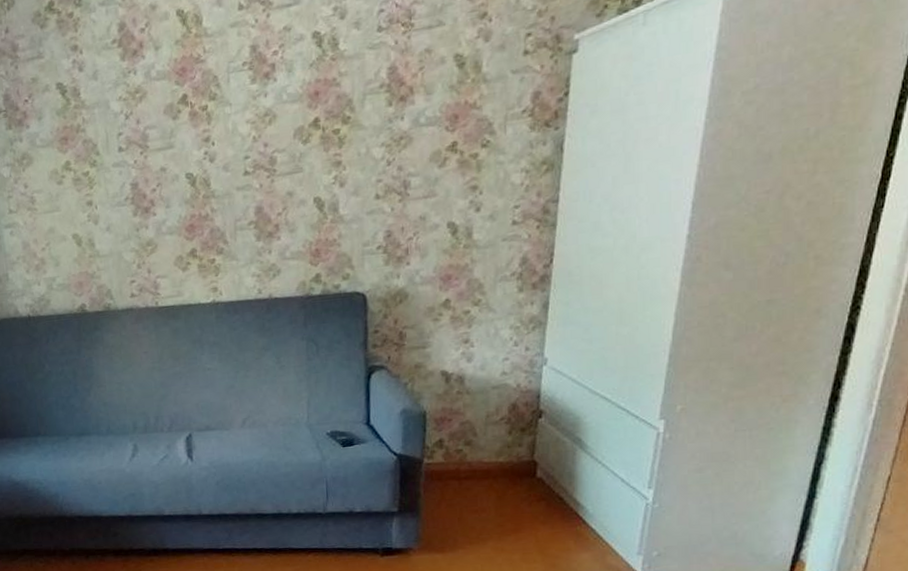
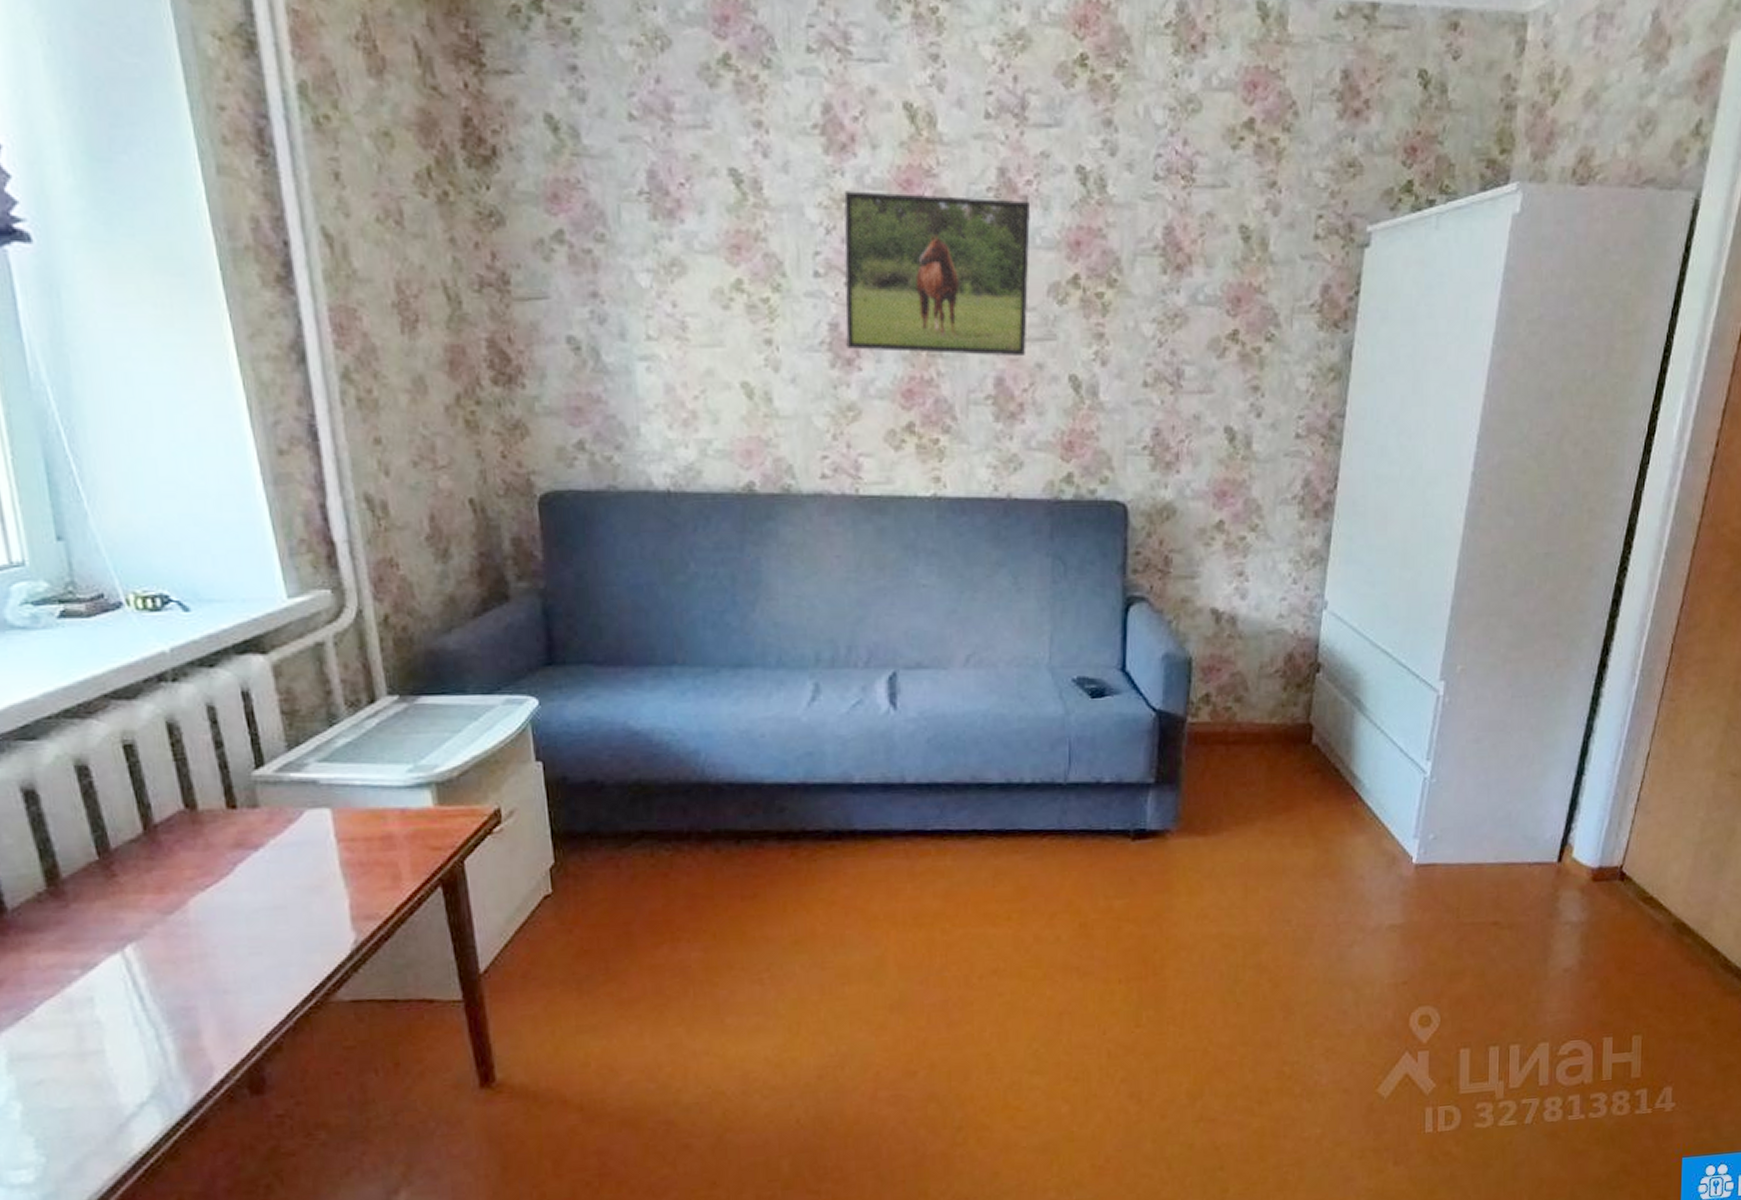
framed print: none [137,67,279,201] -> present [844,191,1030,355]

